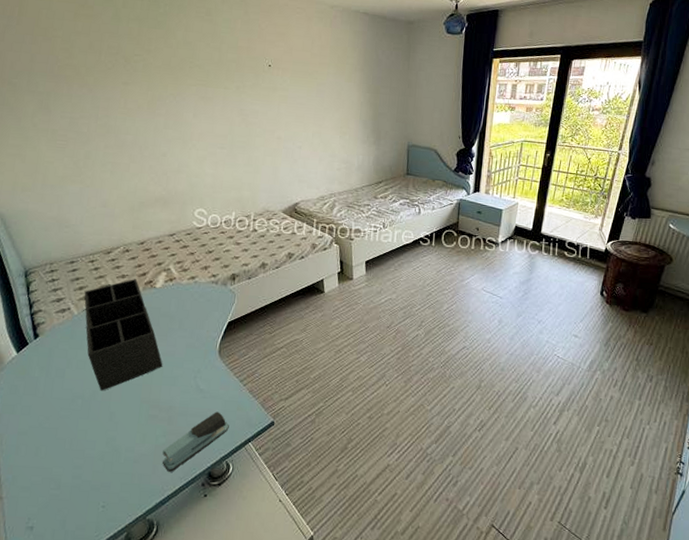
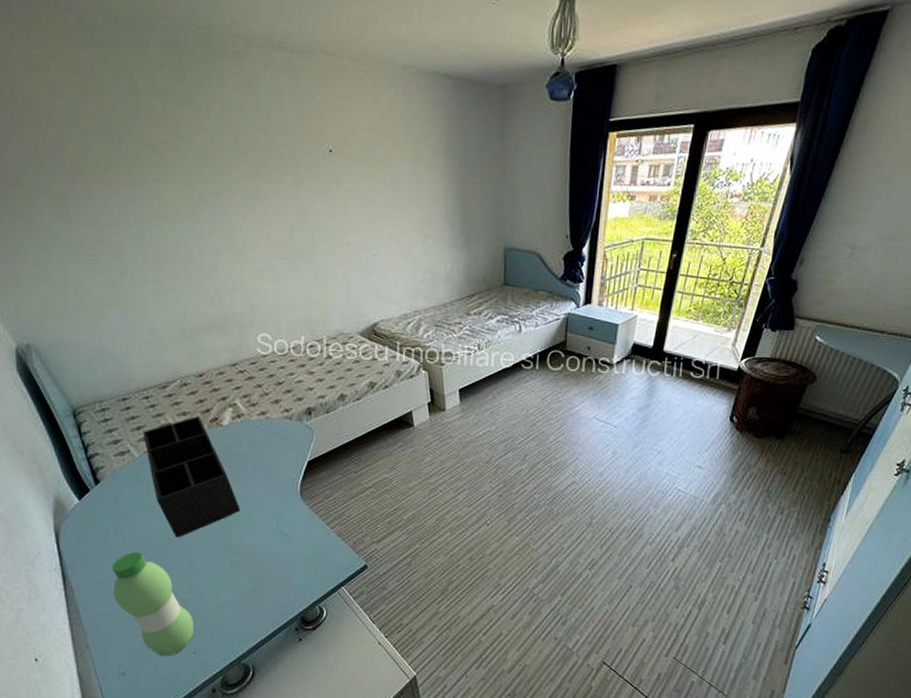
water bottle: none [34,404,107,510] -> present [112,552,195,656]
stapler: present [162,411,229,472] -> none [251,556,319,618]

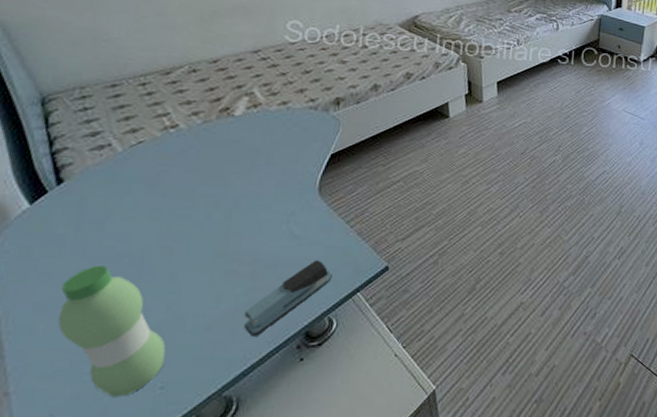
desk organizer: present [143,416,240,538] -> none [131,105,245,246]
stapler: none [251,556,319,618] -> present [244,260,332,336]

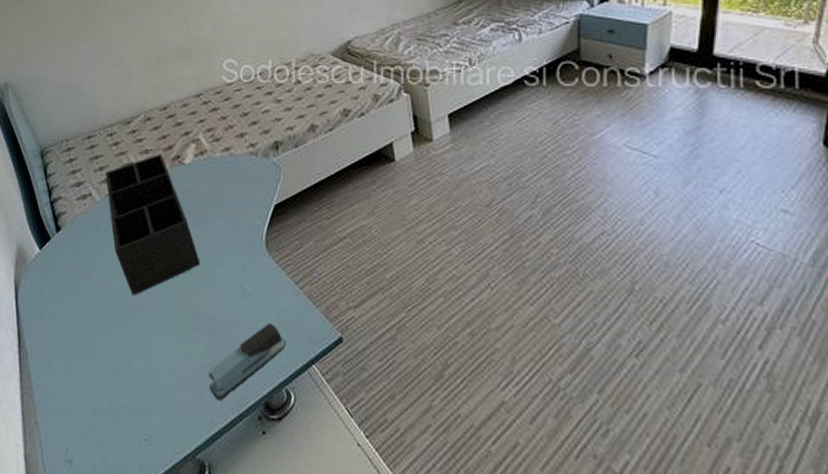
water bottle: present [58,266,166,397] -> none [66,311,147,443]
desk organizer: none [131,105,245,246] -> present [105,154,201,296]

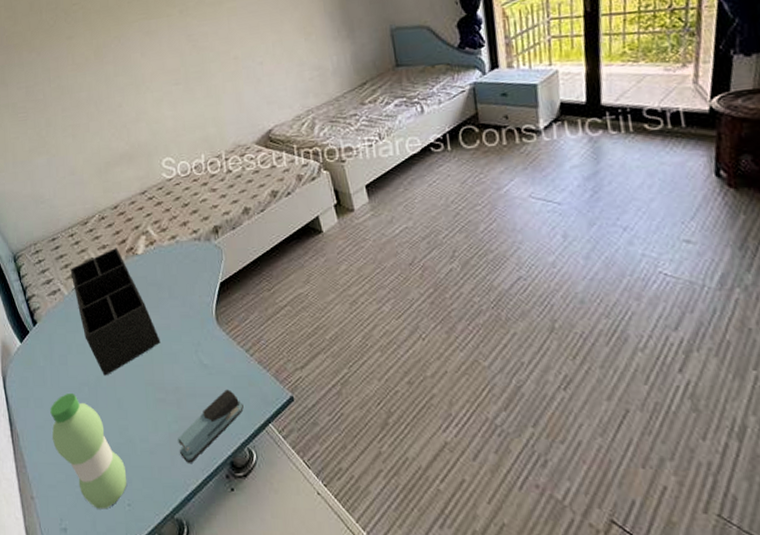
water bottle: none [66,311,147,443] -> present [50,394,127,509]

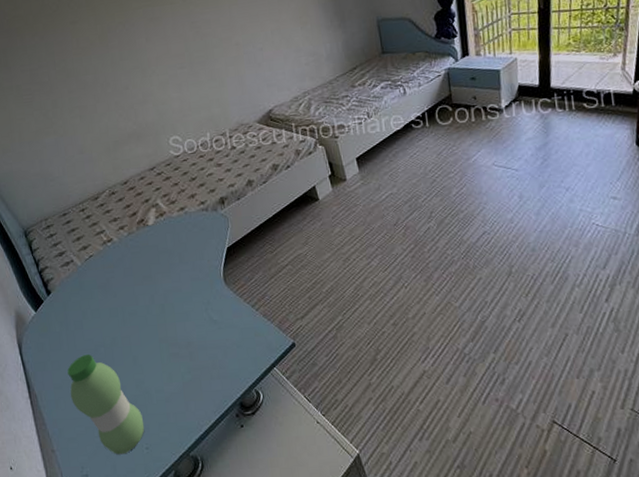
desk organizer: present [70,248,161,376] -> none [82,220,173,337]
stapler: present [178,389,244,463] -> none [191,341,251,407]

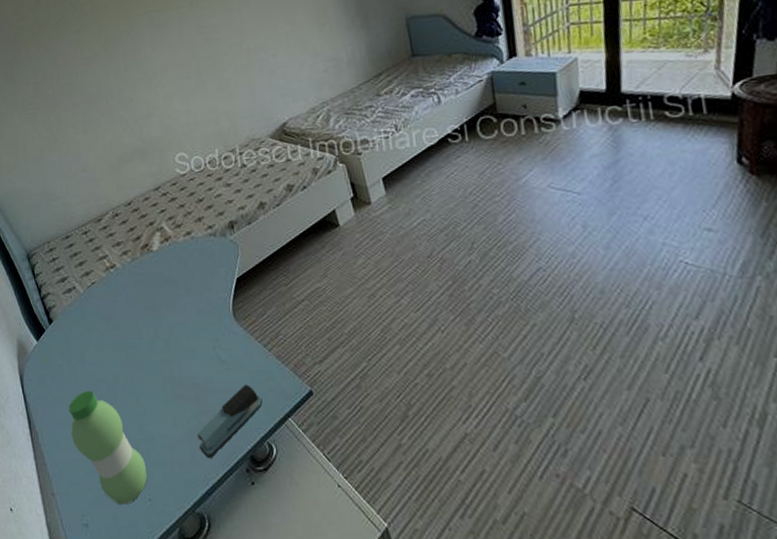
stapler: none [191,341,251,407] -> present [197,384,263,458]

